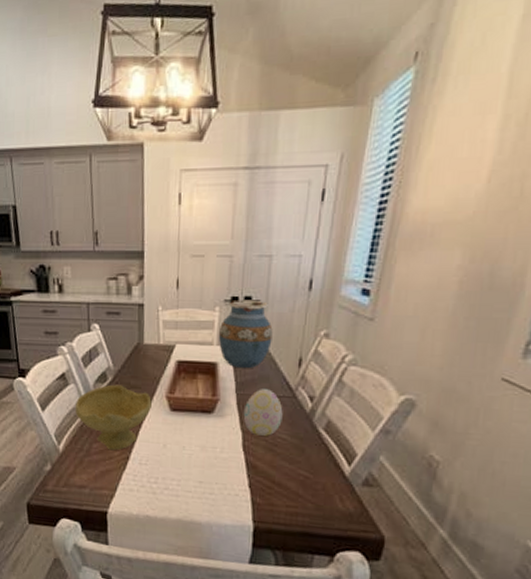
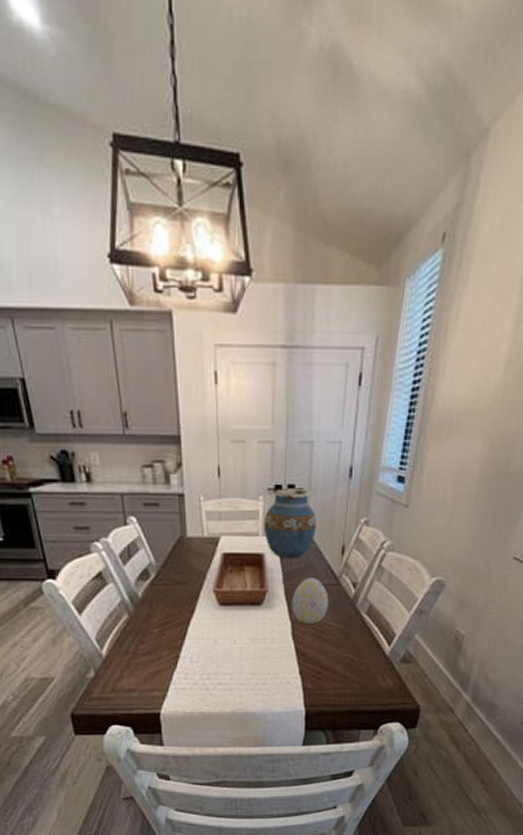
bowl: present [75,384,152,451] -> none [117,581,199,651]

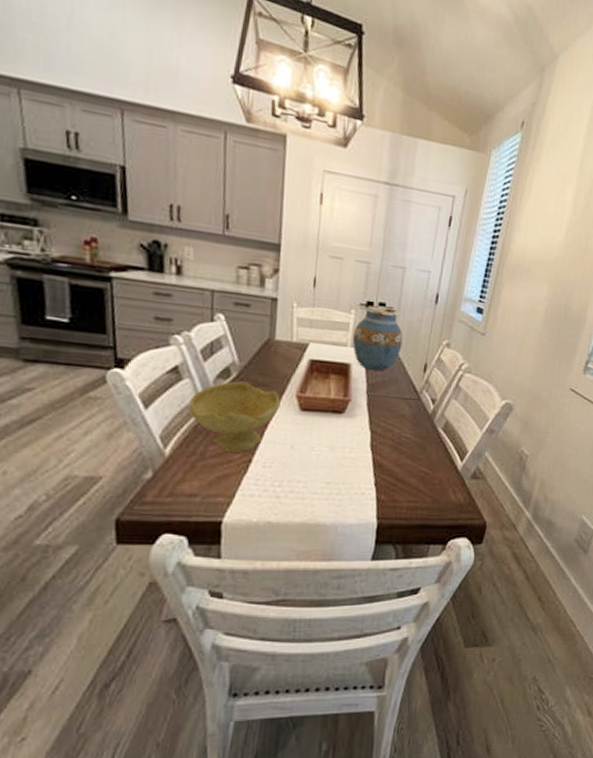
bowl: none [117,581,199,651] -> present [189,381,281,453]
decorative egg: present [291,578,329,624] -> none [372,391,409,436]

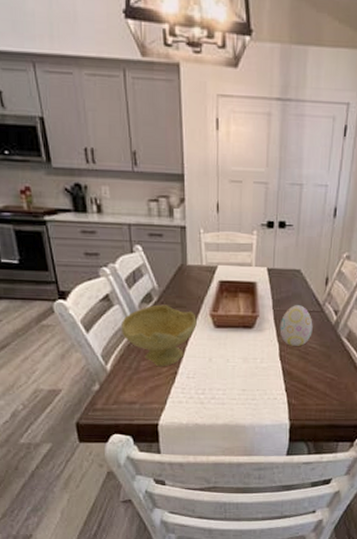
vase: present [352,304,403,372] -> none [256,224,304,288]
decorative egg: none [372,391,409,436] -> present [279,305,313,346]

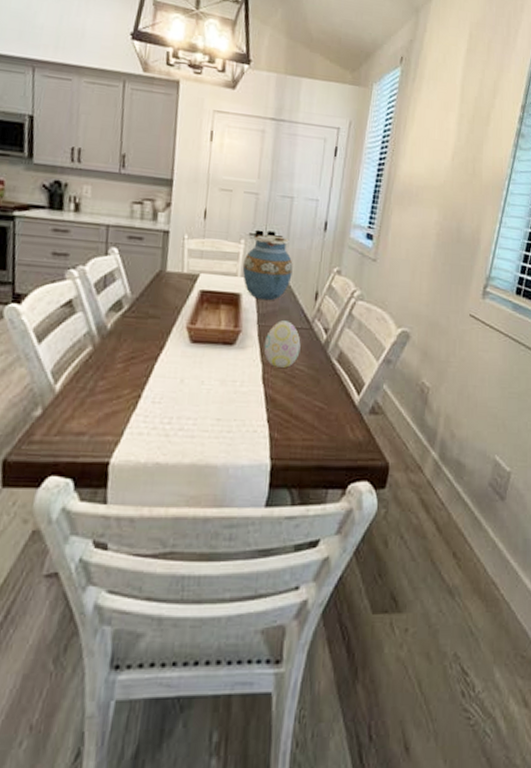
bowl: present [122,304,197,367] -> none [81,314,171,389]
vase: none [256,224,304,288] -> present [242,234,293,301]

